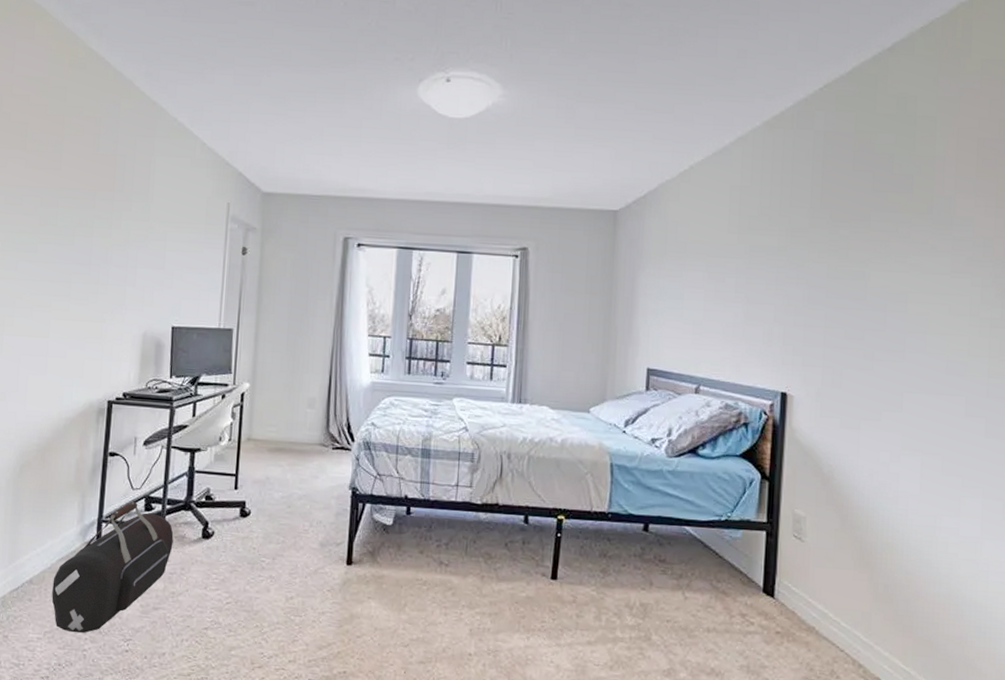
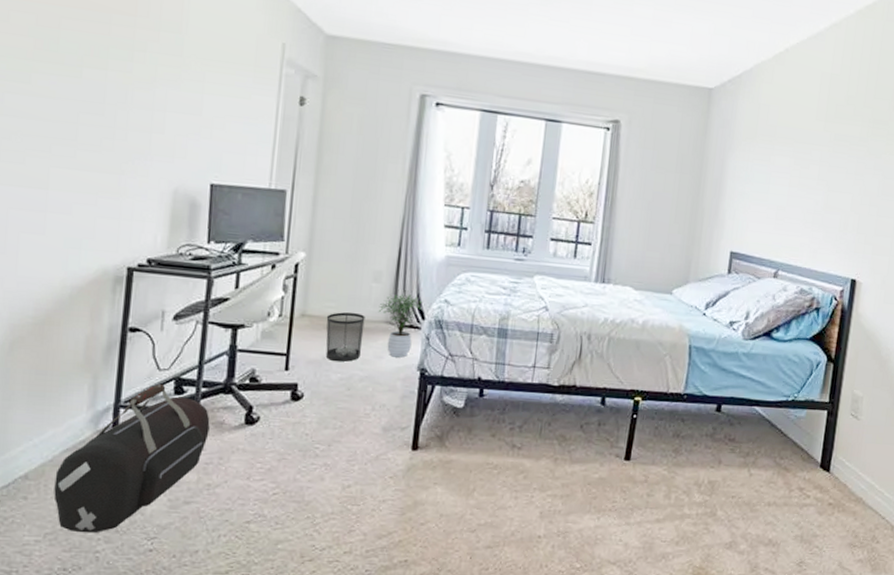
waste bin: none [268,435,302,481] -> present [325,312,365,362]
potted plant: none [313,418,352,477] -> present [378,294,423,358]

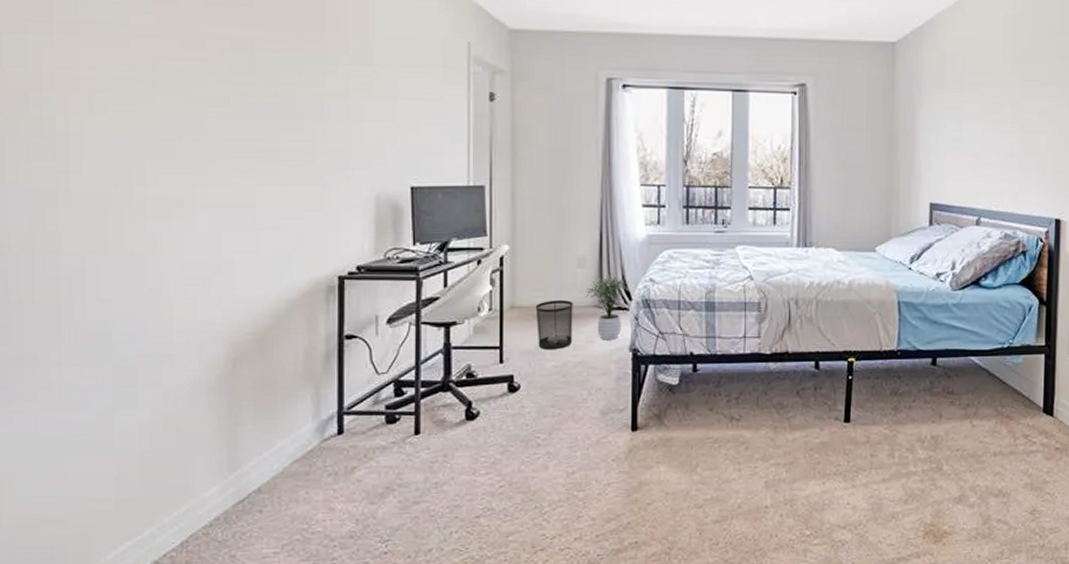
duffel bag: present [54,383,210,533] -> none [287,387,432,541]

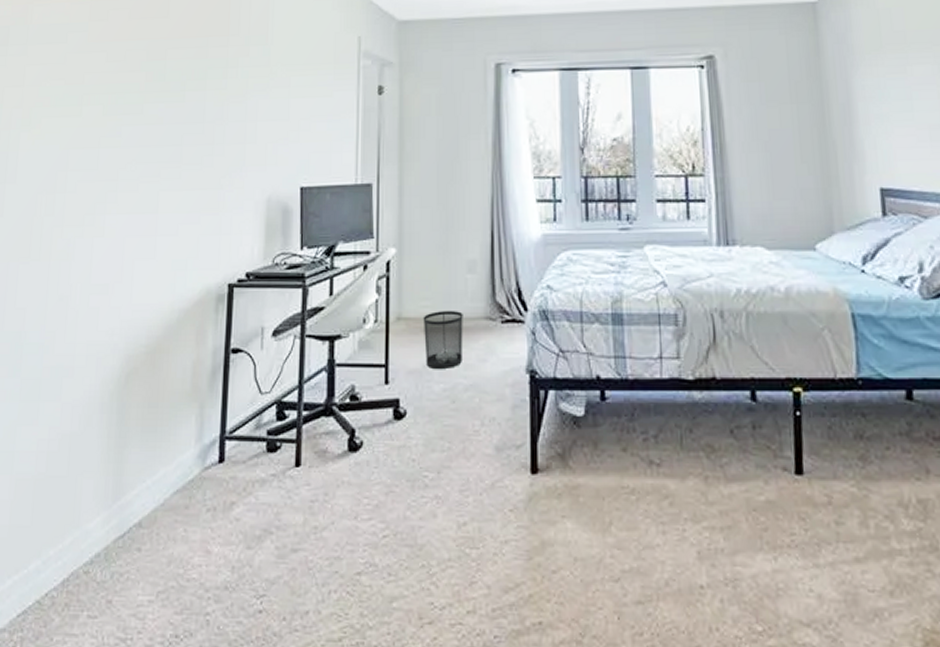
potted plant: present [585,277,628,340] -> none [476,283,523,359]

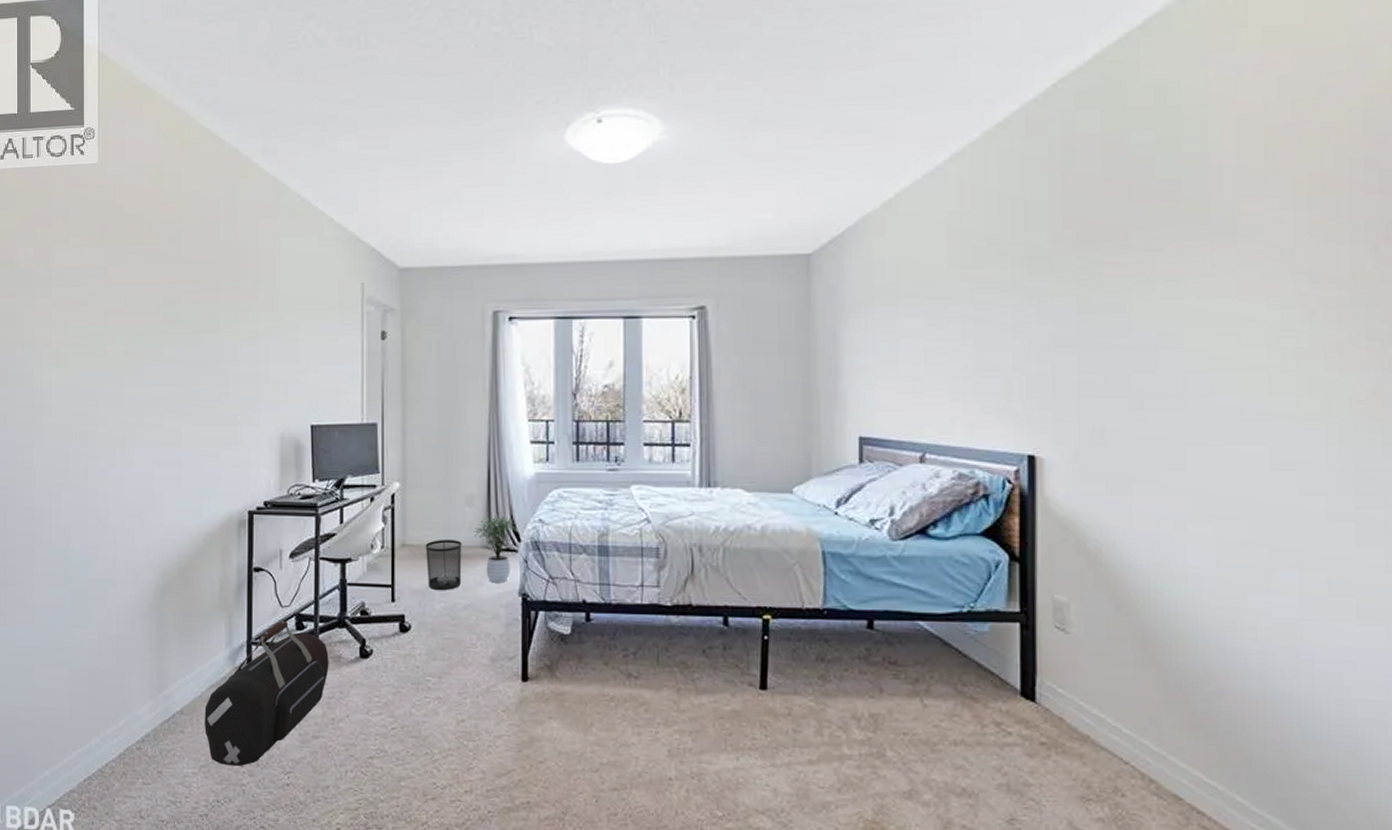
duffel bag: none [165,409,313,591] -> present [204,620,329,767]
potted plant: none [476,283,523,359] -> present [474,516,517,583]

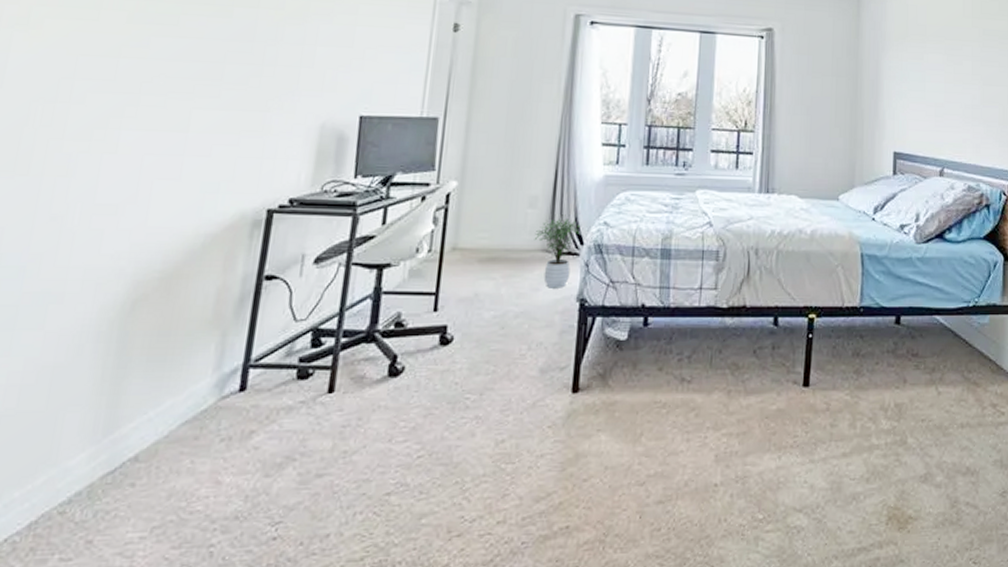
duffel bag: present [204,620,329,767] -> none [166,336,350,523]
waste bin: present [425,539,462,590] -> none [478,242,520,297]

